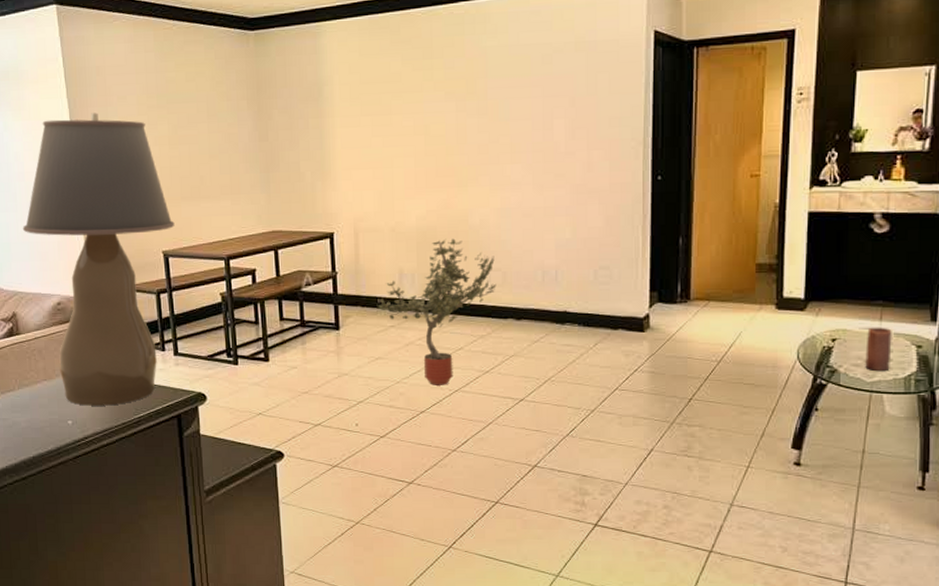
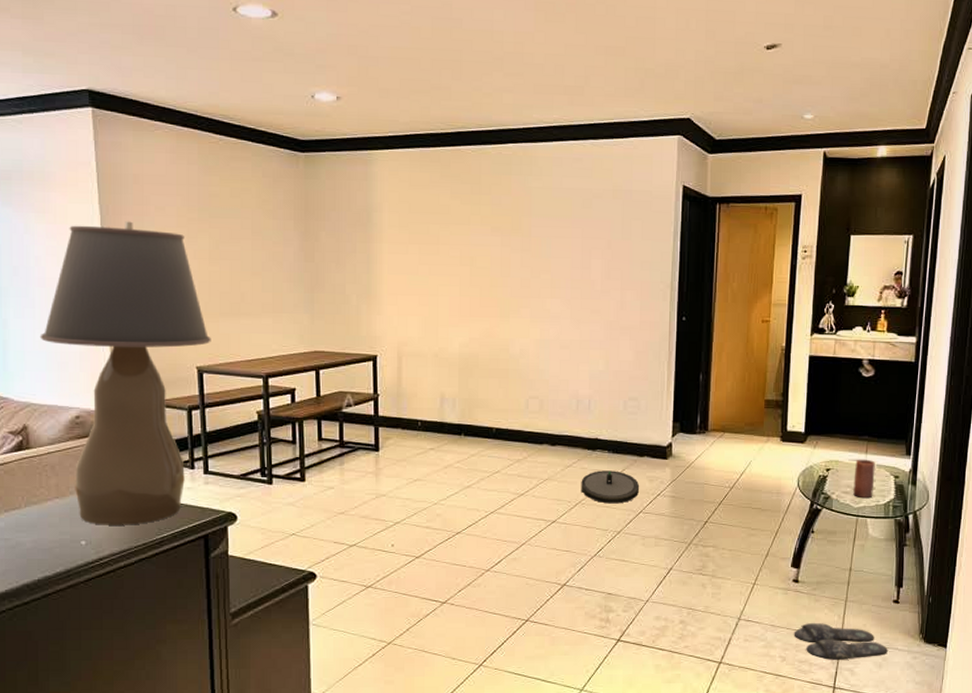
potted tree: present [376,238,496,385] -> none [417,366,534,507]
robot vacuum: none [550,345,615,381] -> present [581,470,640,504]
slippers: none [796,511,911,552] -> present [794,623,888,660]

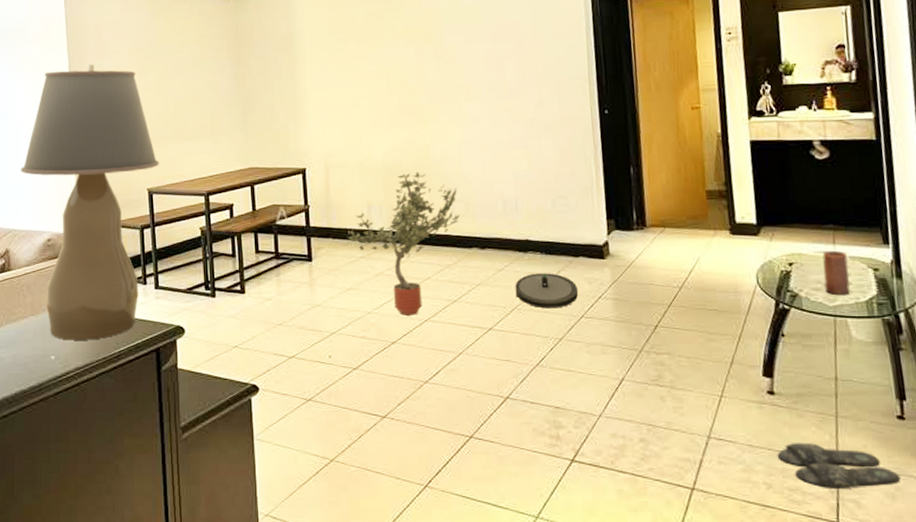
potted tree: none [417,366,534,507] -> present [347,172,460,315]

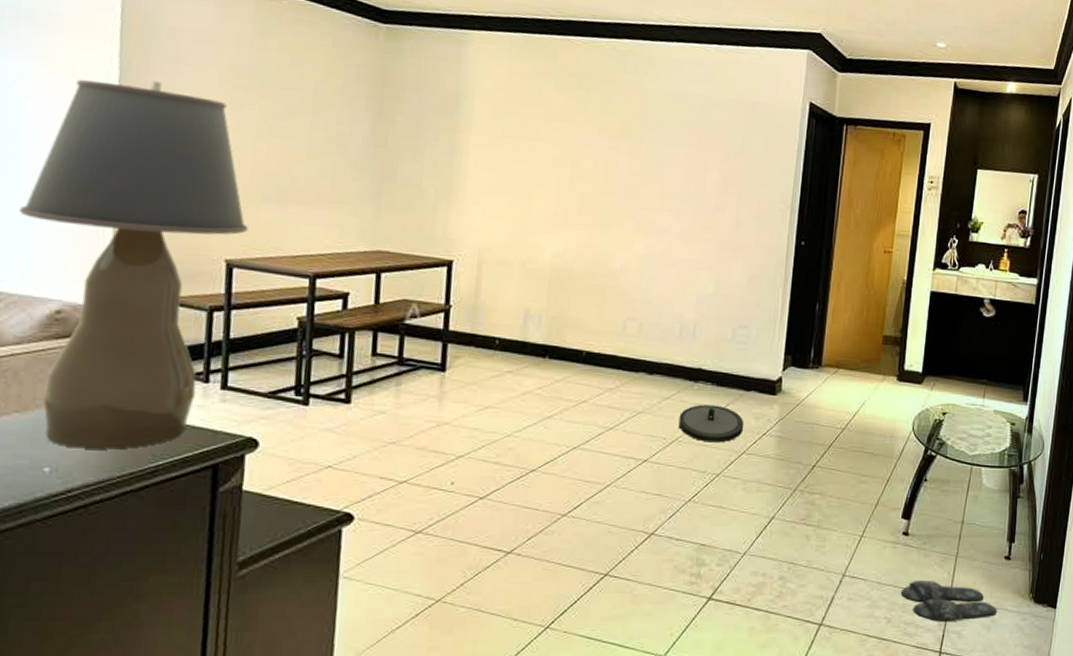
potted tree: present [347,172,460,315] -> none [494,280,632,441]
candle: present [822,250,851,296] -> none [968,403,992,446]

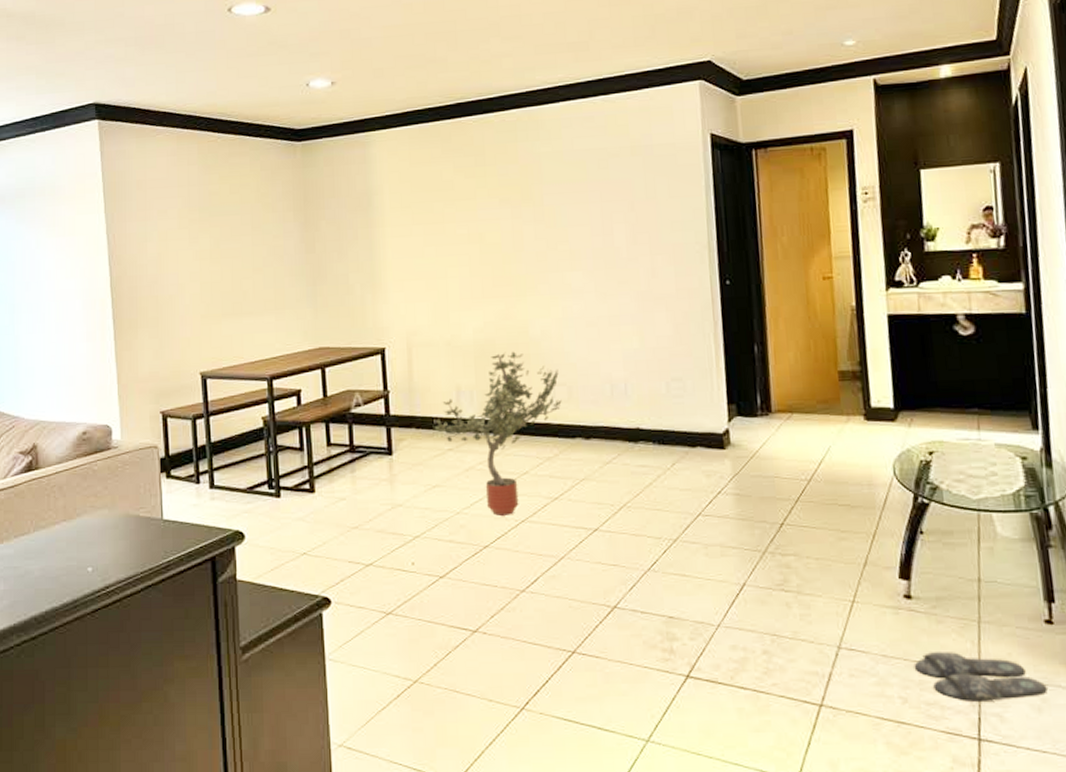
table lamp: present [18,79,248,450] -> none [49,227,214,549]
potted tree: none [494,280,632,441] -> present [432,351,562,516]
robot vacuum: present [678,404,744,443] -> none [624,465,696,506]

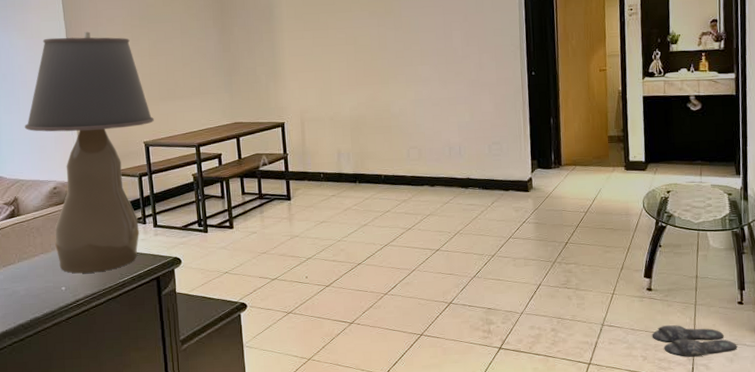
table lamp: none [49,227,214,549] -> present [24,32,154,274]
potted tree: present [432,351,562,516] -> none [320,124,414,242]

